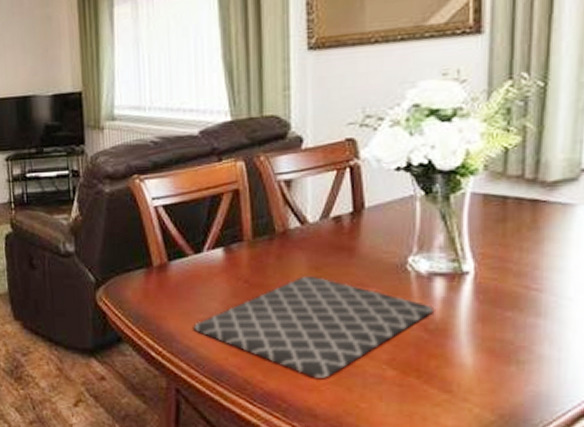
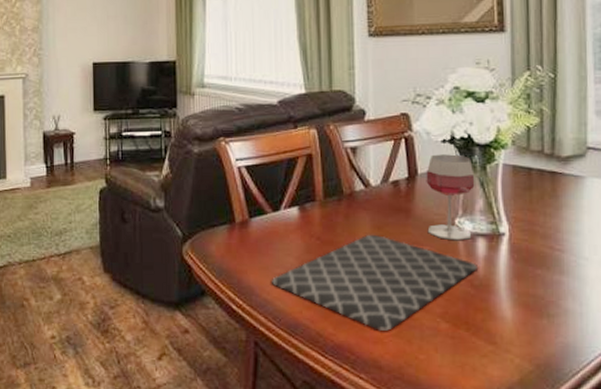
wineglass: none [374,183,435,282] -> present [426,154,475,241]

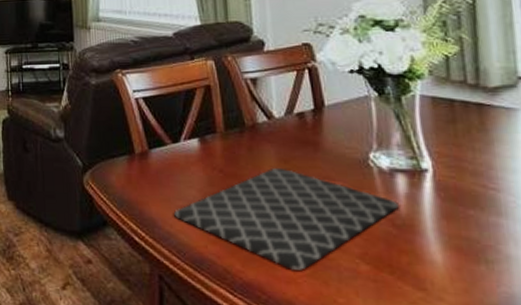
wineglass: present [426,154,475,241] -> none [333,85,390,177]

